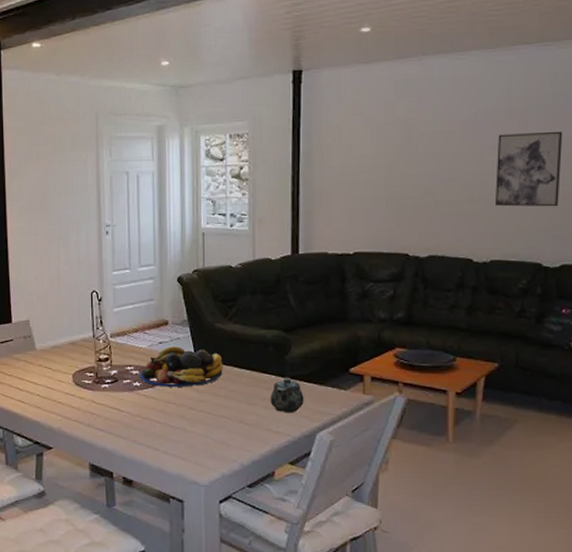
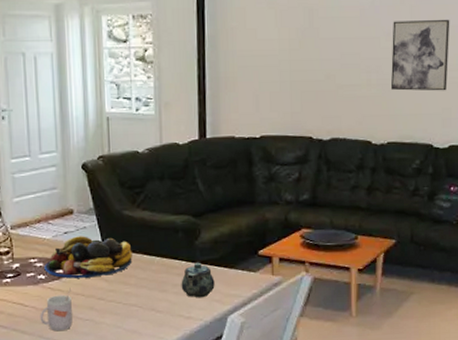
mug: none [134,396,164,438] -> present [40,288,73,332]

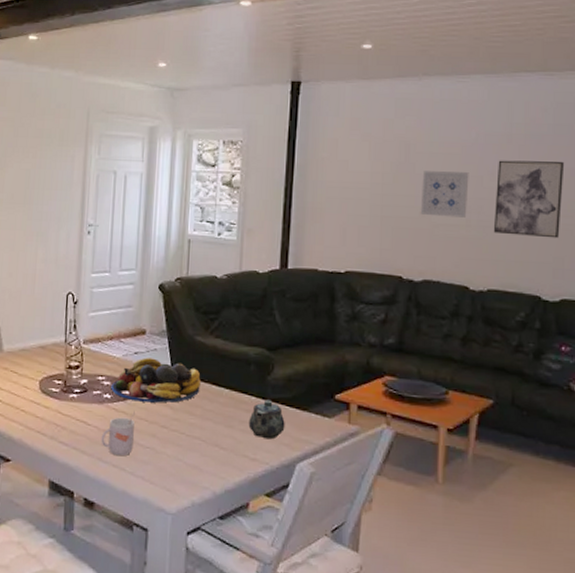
wall art: none [325,34,368,78] -> present [420,171,469,218]

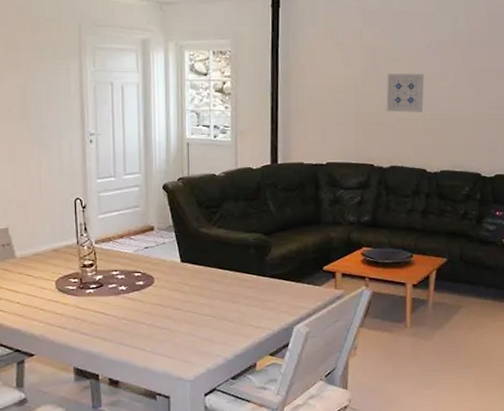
mug: present [101,411,135,456] -> none [120,298,150,339]
fruit bowl: present [111,357,201,403] -> none [125,251,208,290]
teapot: present [248,399,285,440] -> none [252,276,283,309]
wall art: present [493,160,565,239] -> none [444,62,497,126]

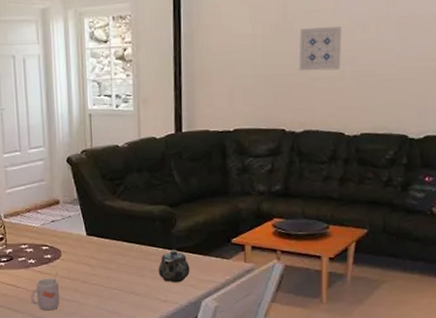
mug: none [120,298,150,339] -> present [30,271,60,311]
teapot: none [252,276,283,309] -> present [158,249,190,283]

